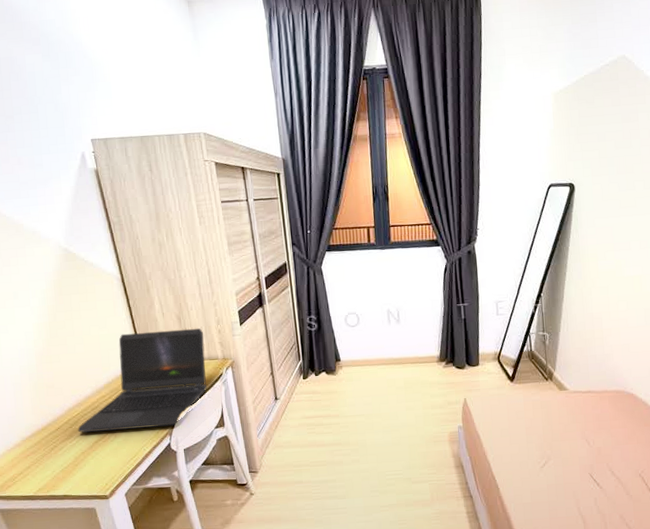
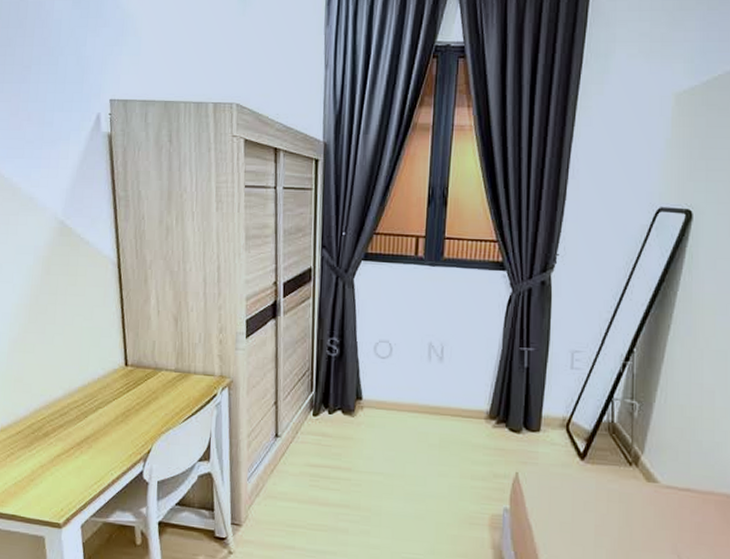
laptop computer: present [78,328,208,433] -> none [40,329,201,450]

